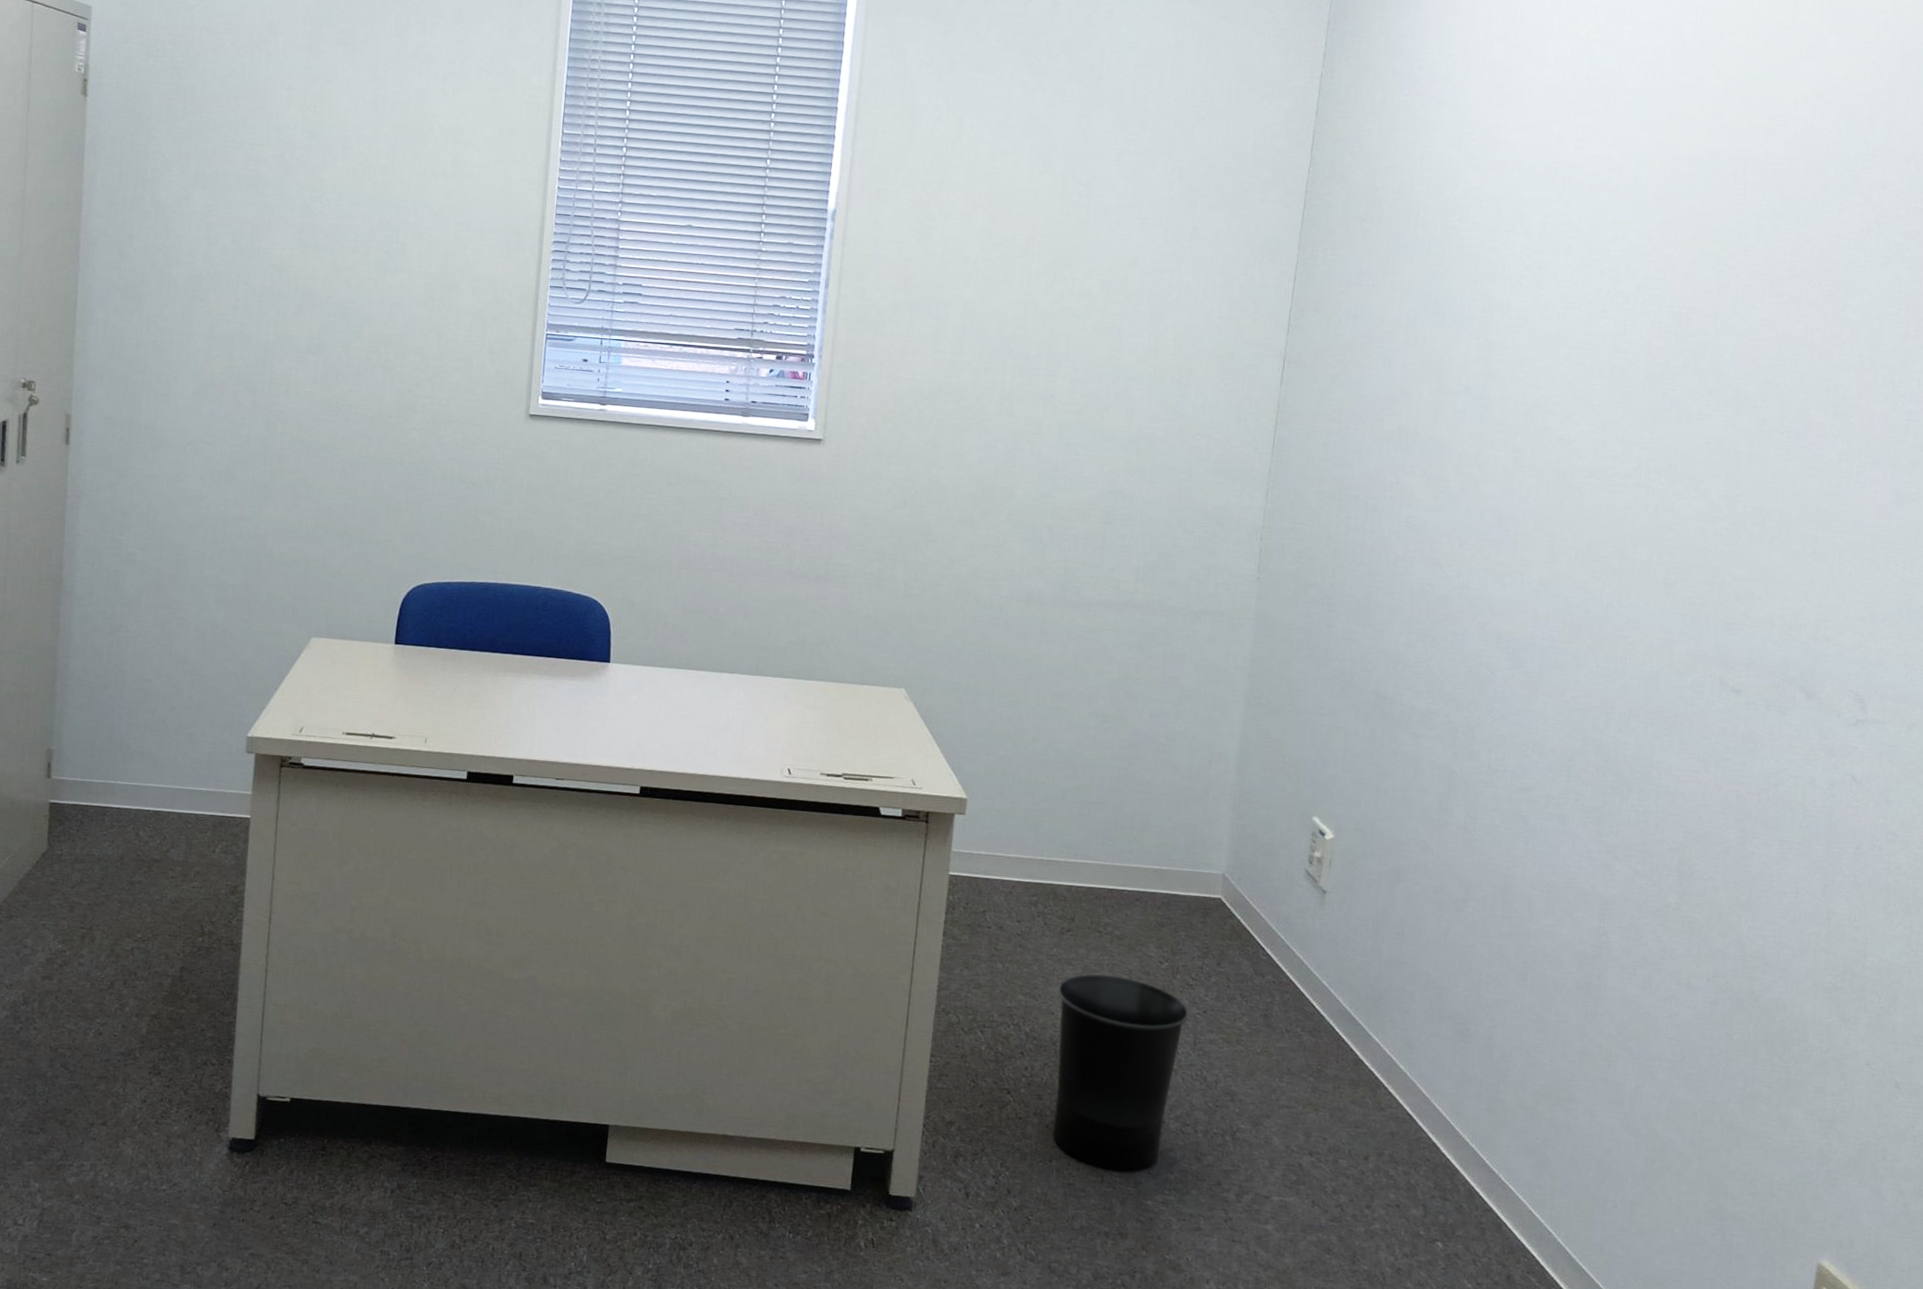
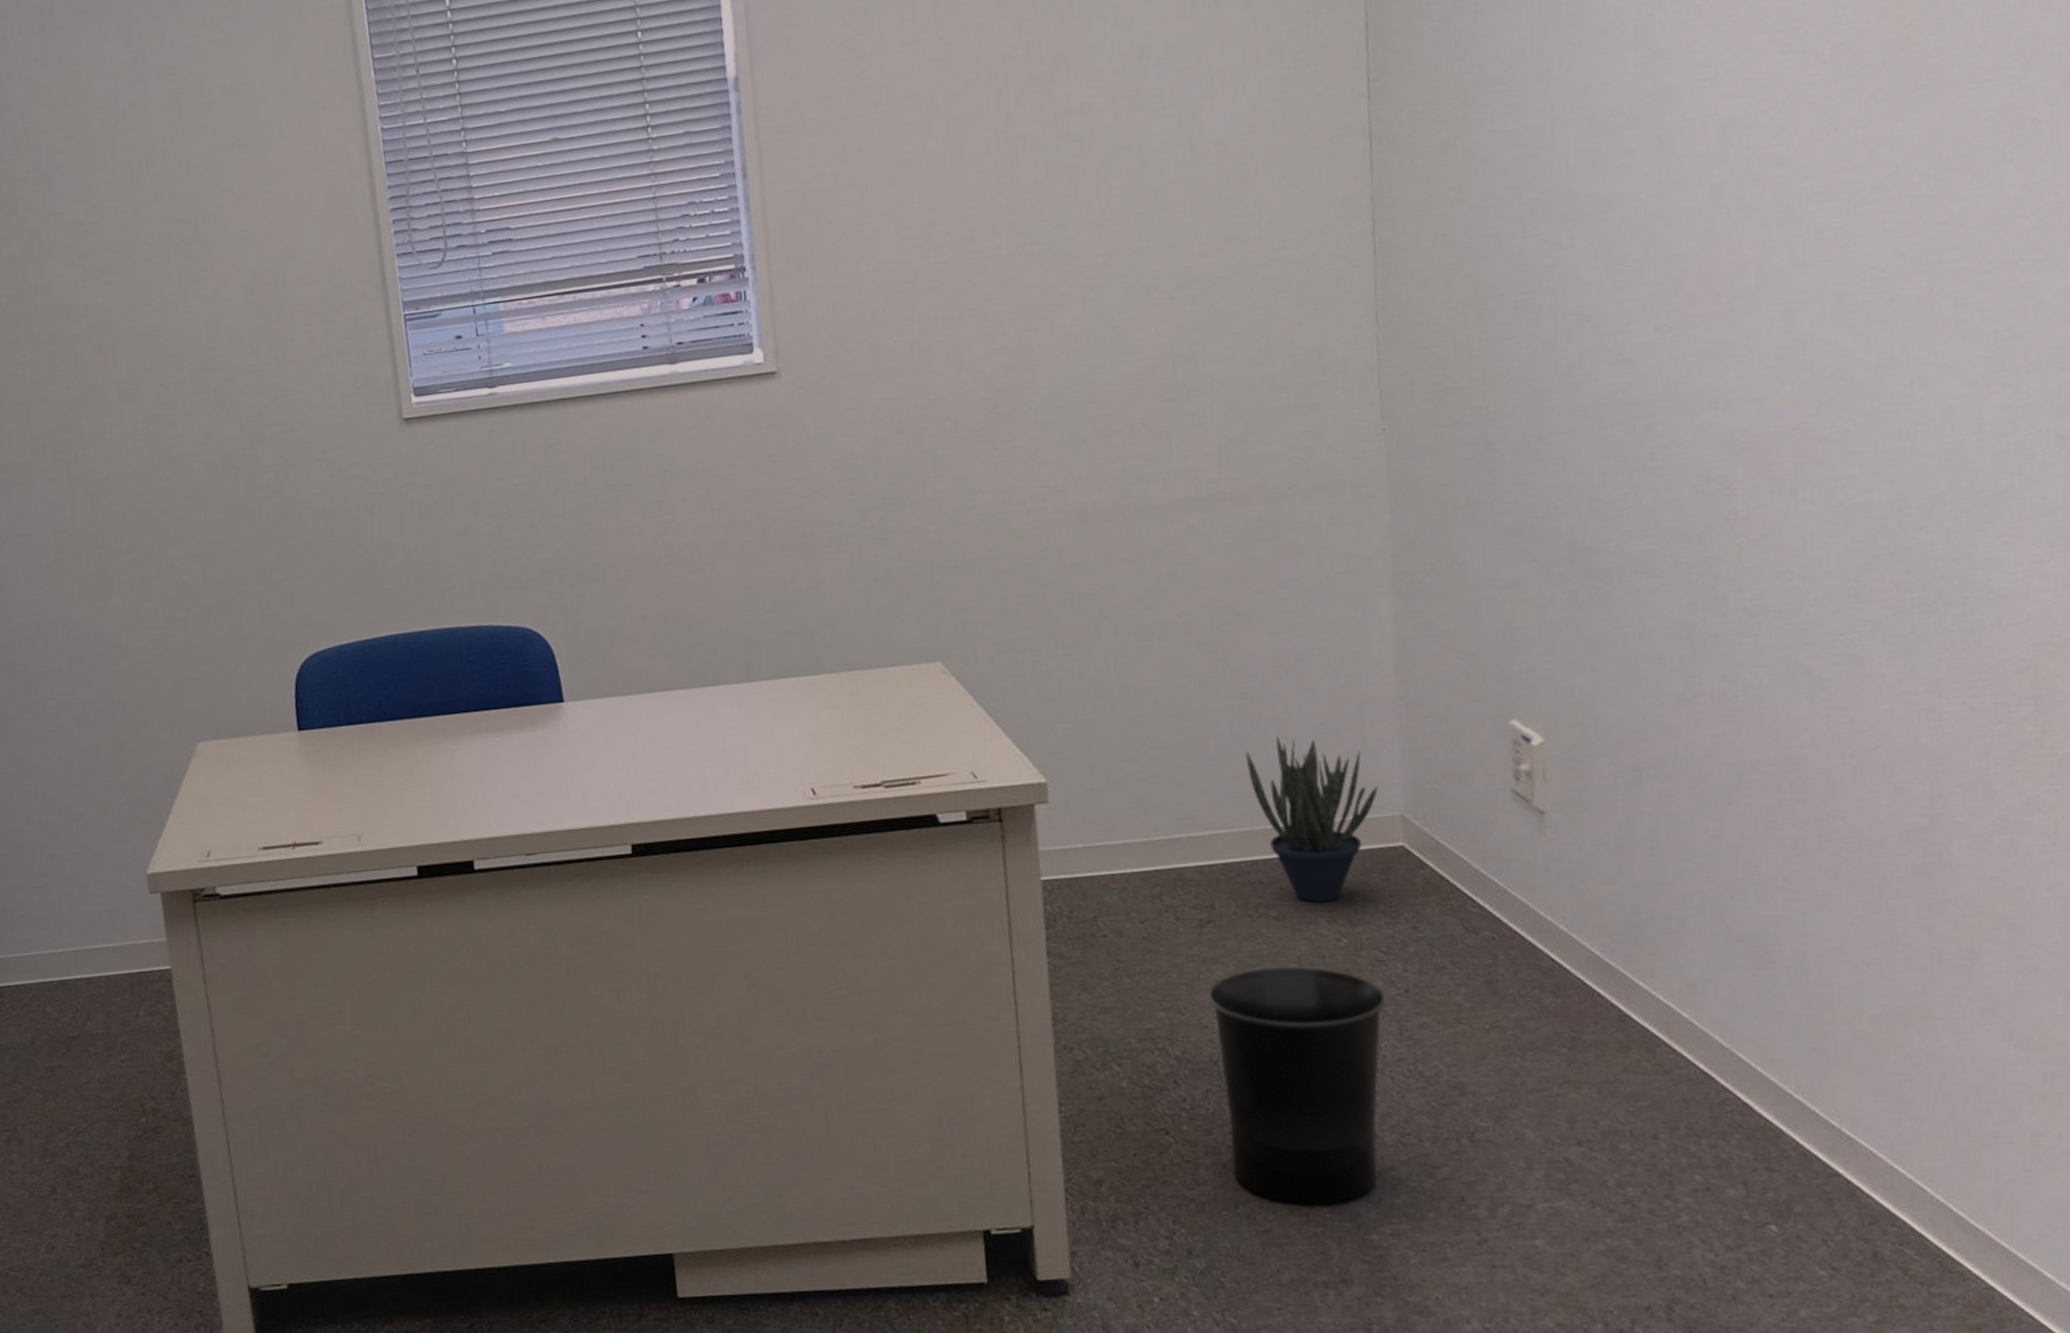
potted plant: none [1117,795,1209,932] -> present [1245,736,1378,903]

